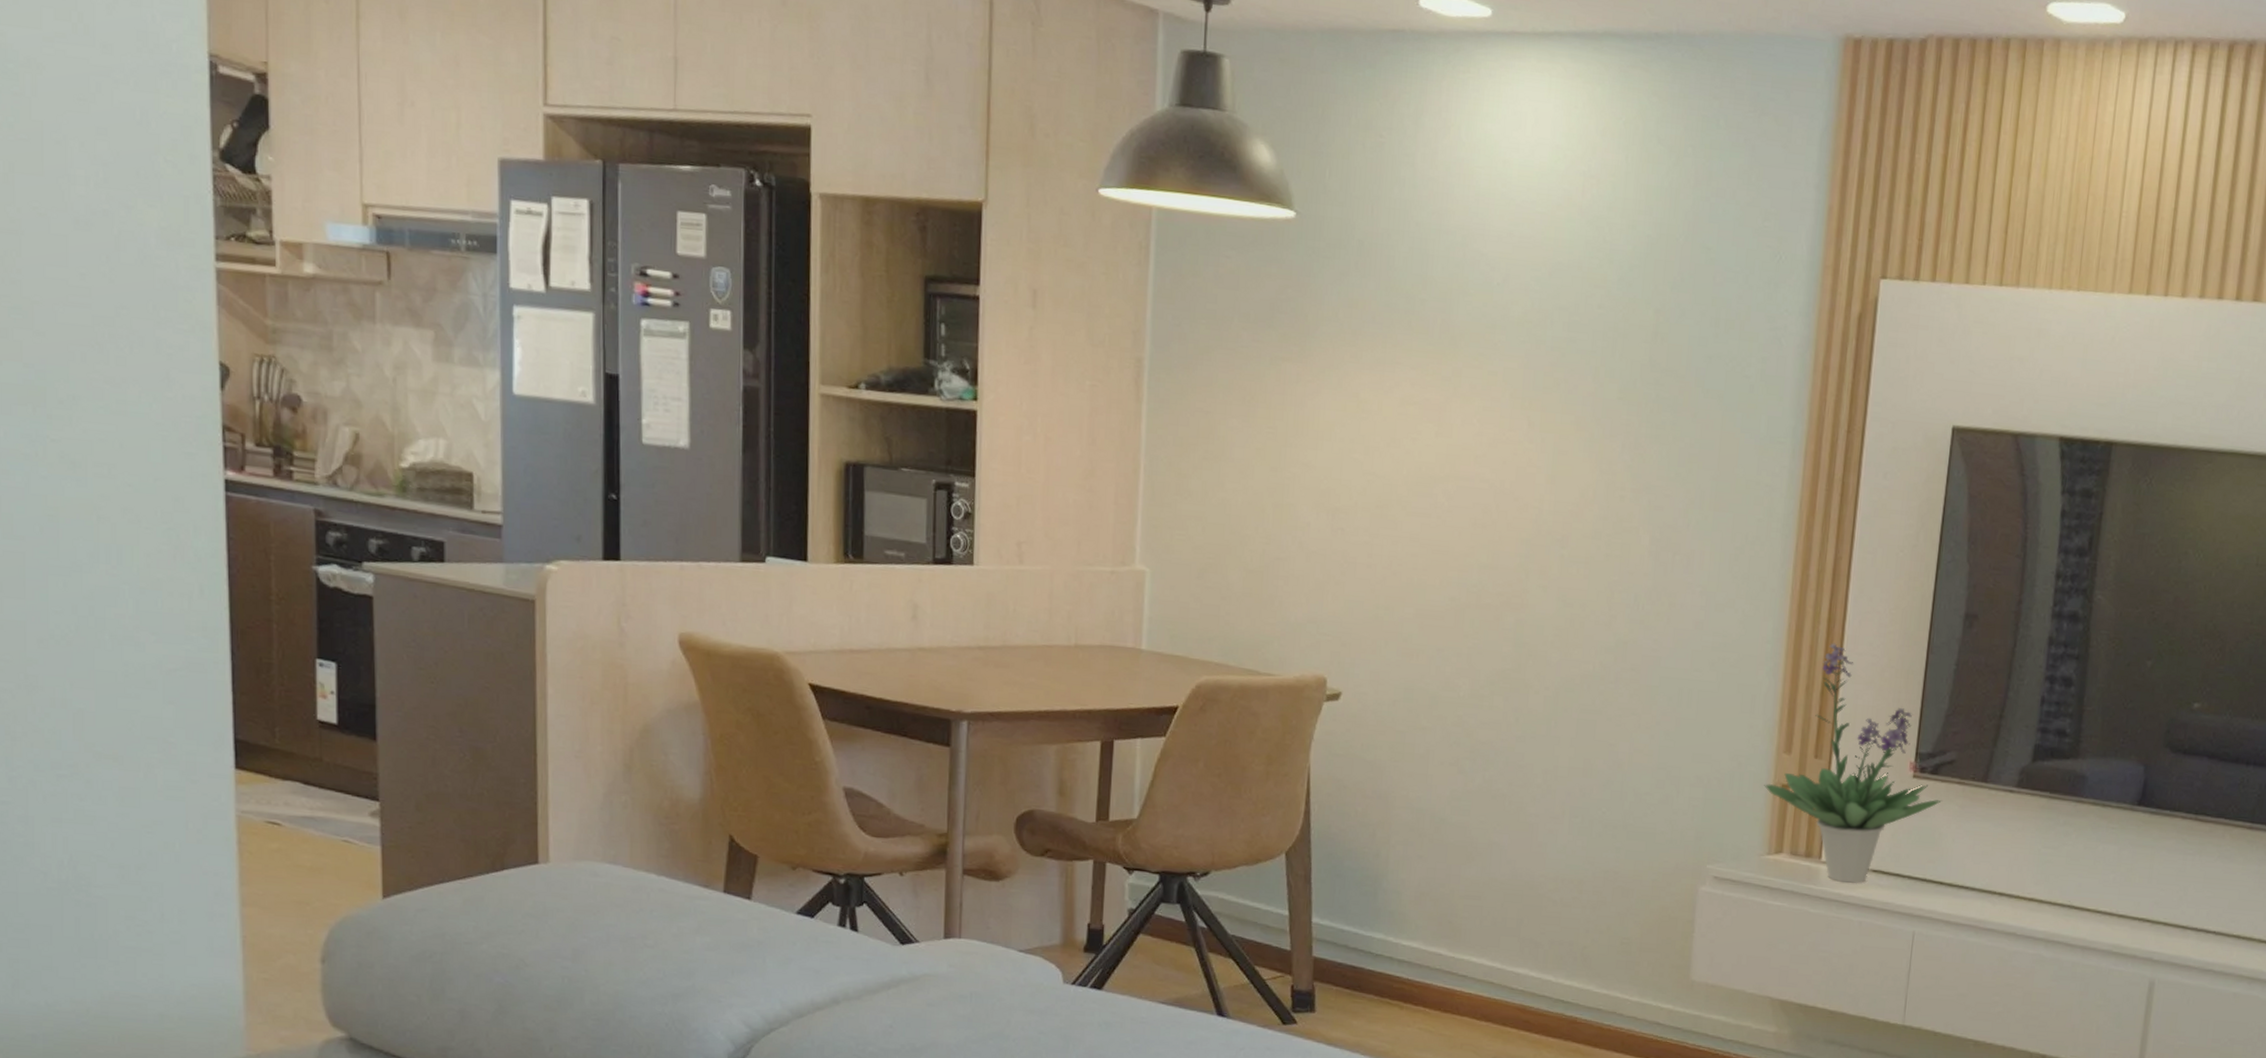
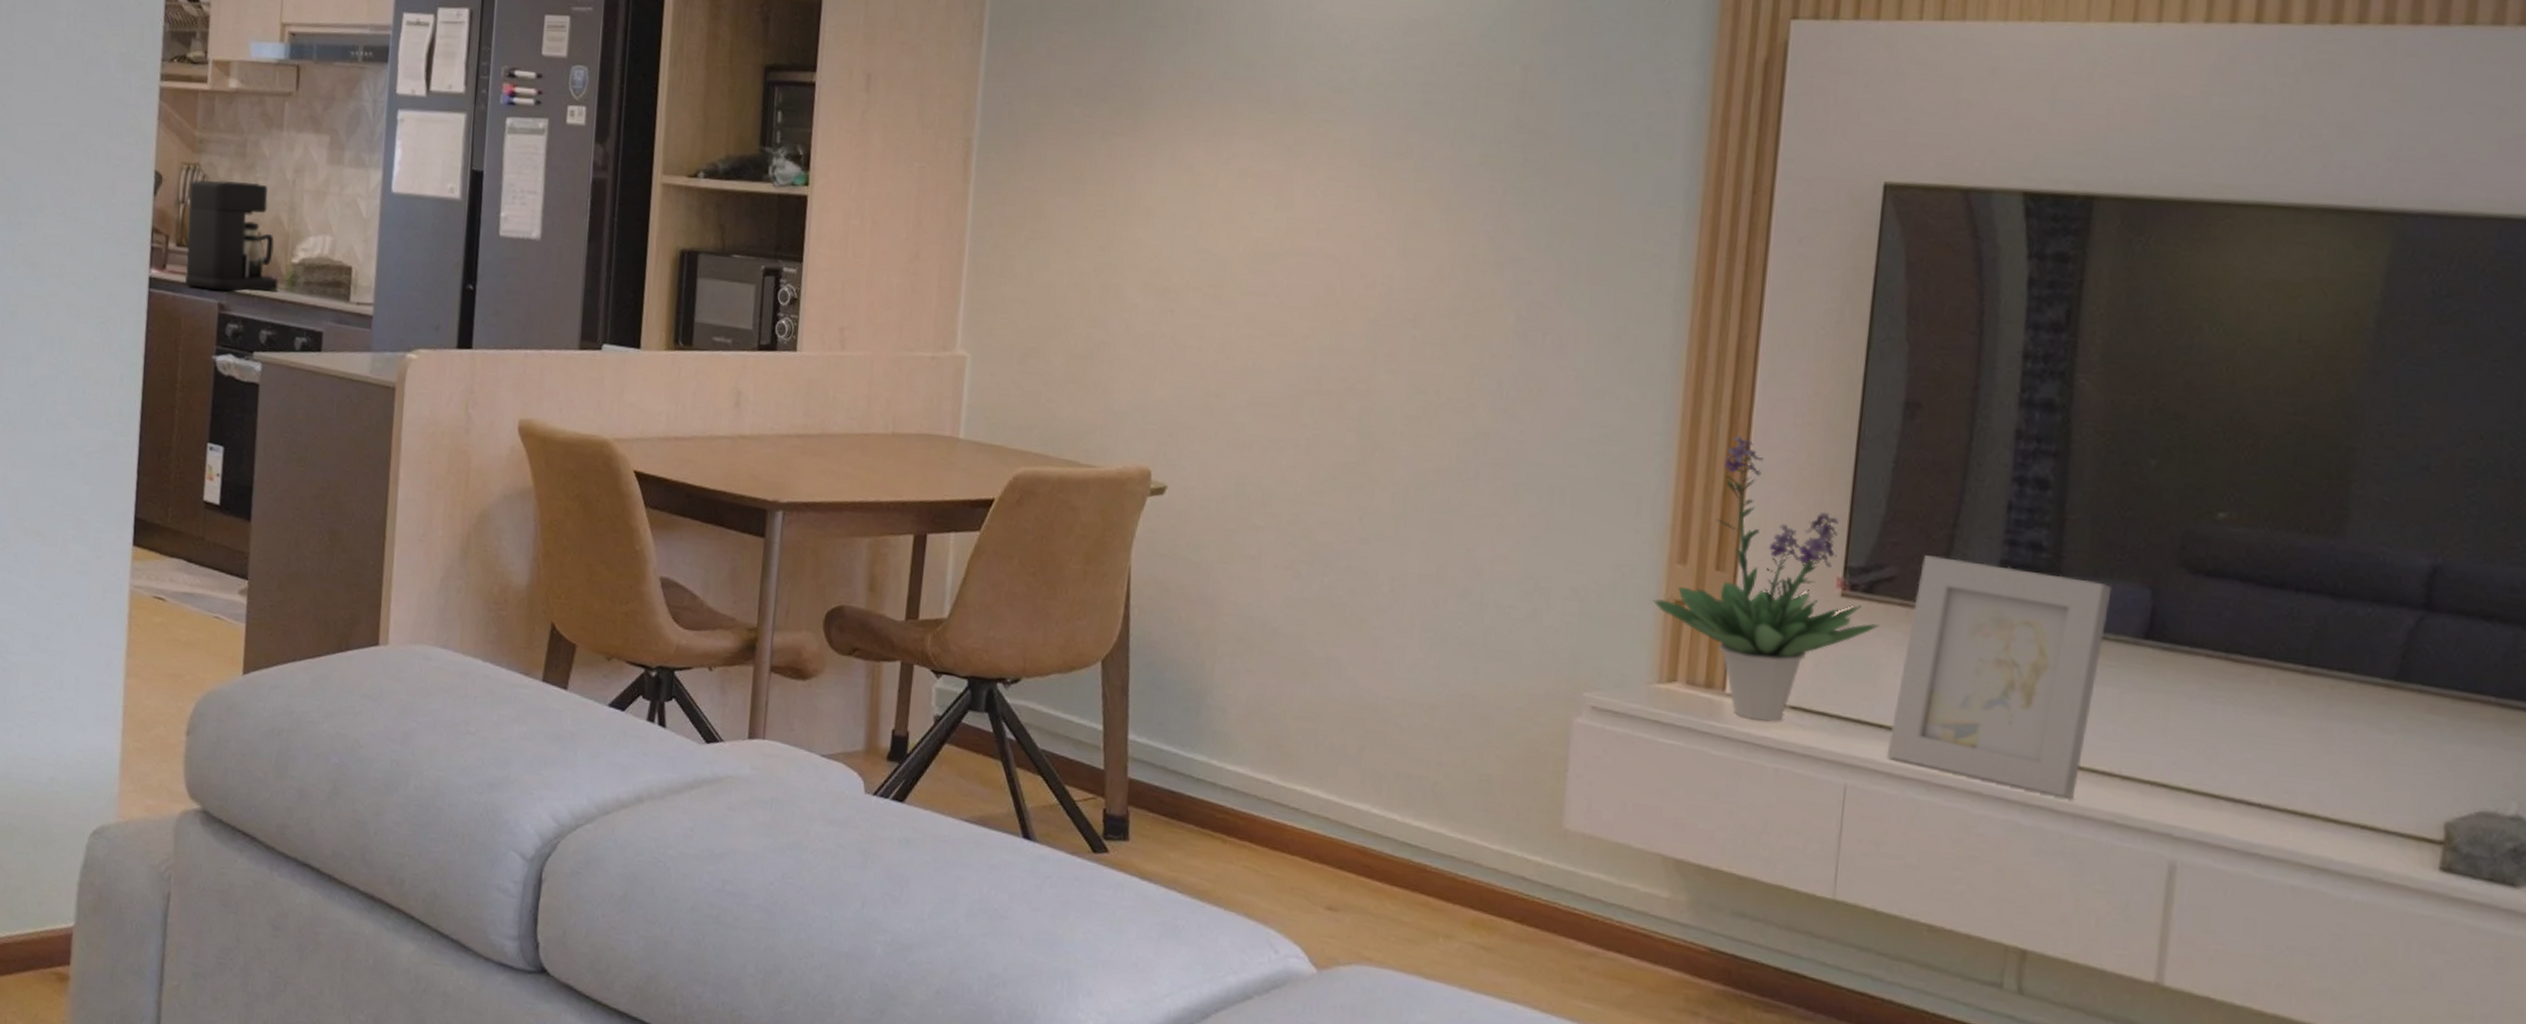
coffee maker: none [265,374,387,497] -> present [185,180,279,291]
picture frame: none [1945,742,2116,936] -> present [1886,555,2112,800]

